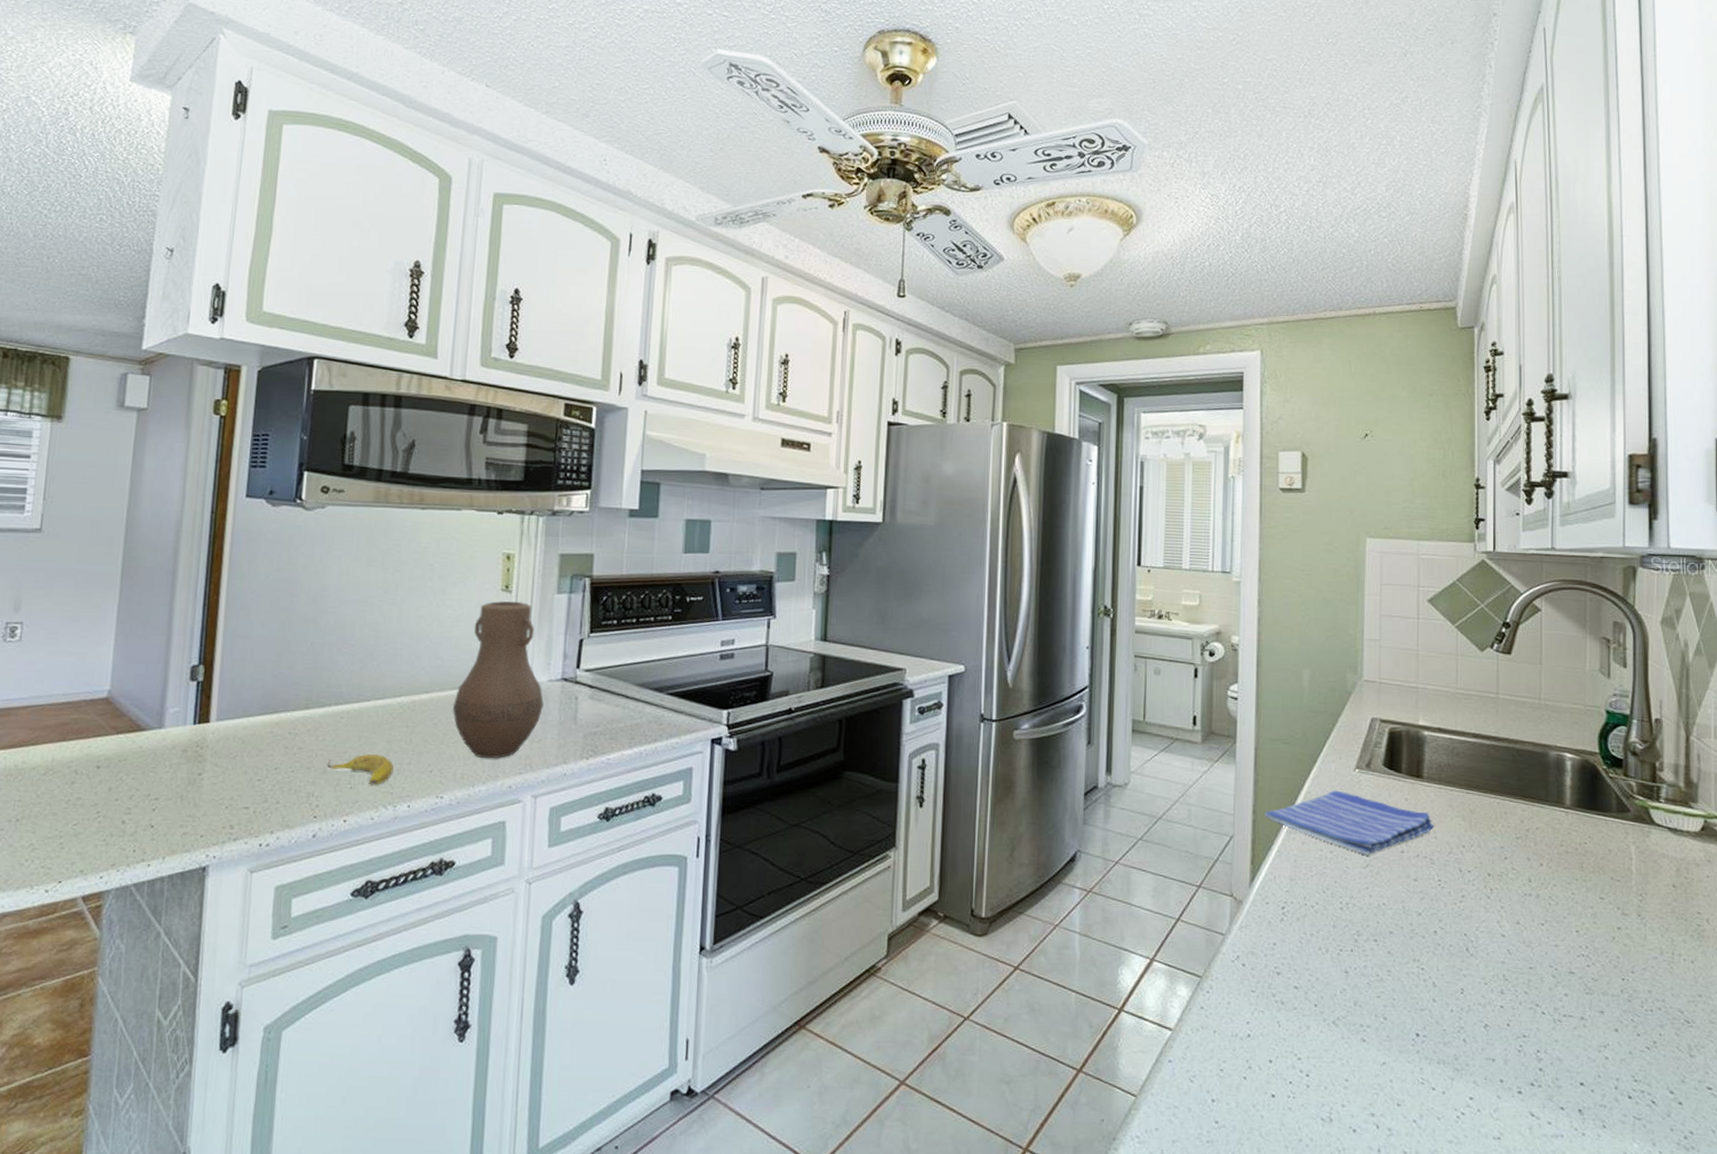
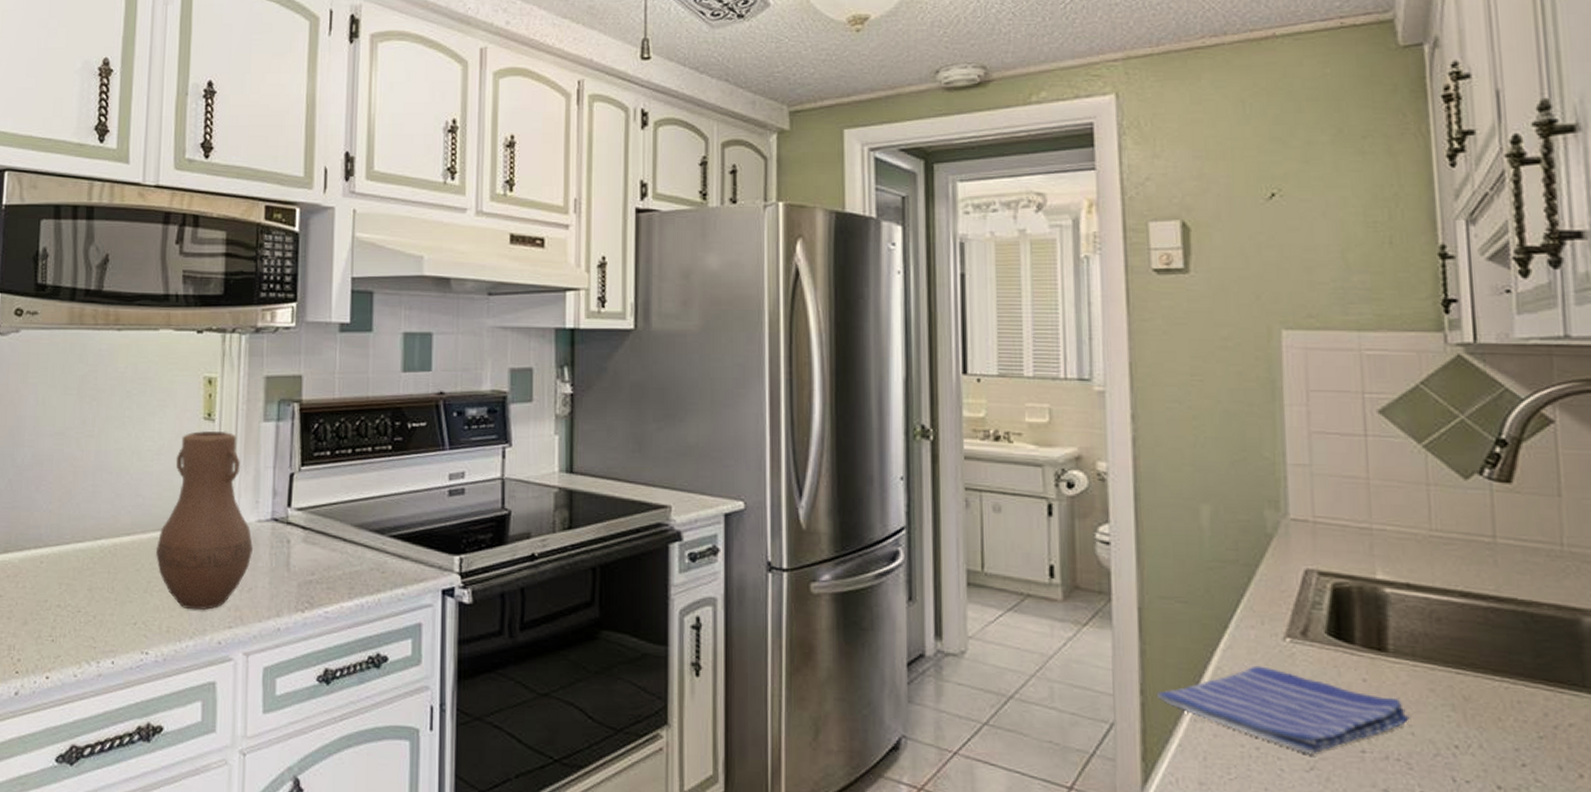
banana: present [327,753,394,786] -> none [28,602,96,639]

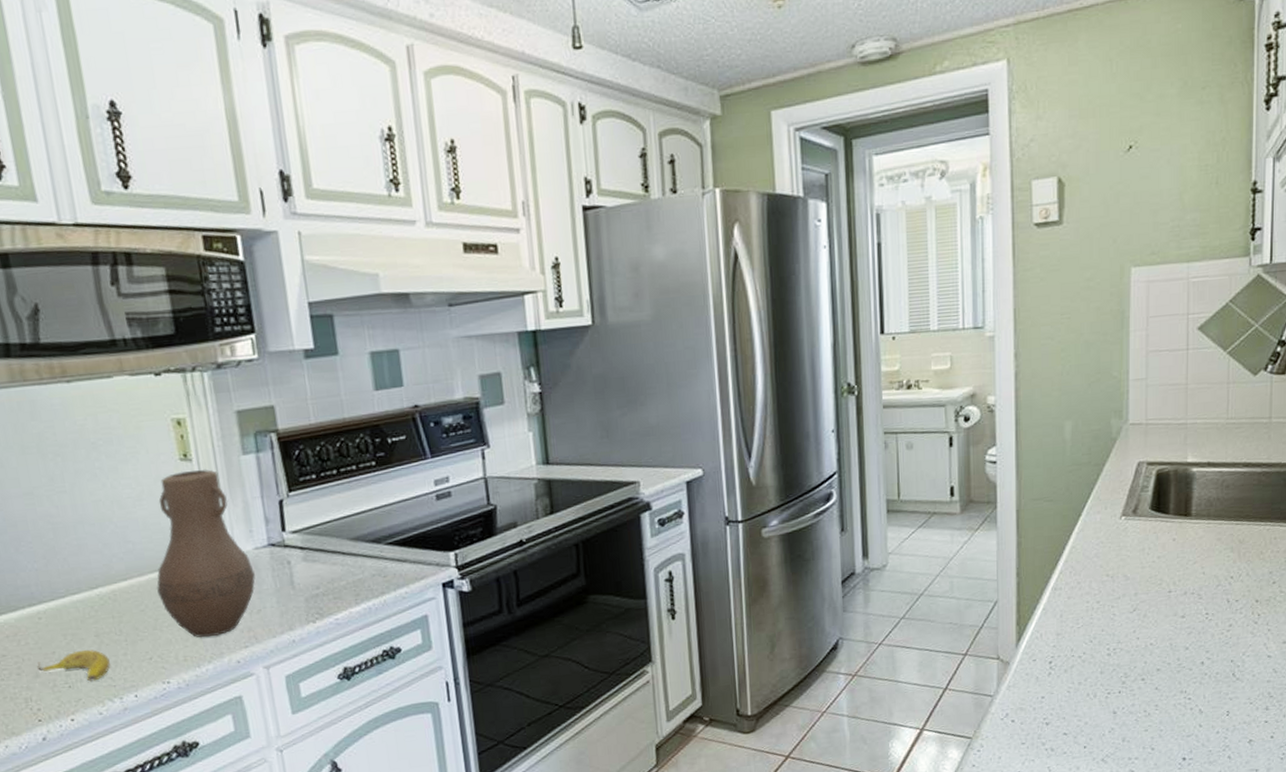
banana: none [28,602,96,639] -> present [37,649,110,682]
dish towel: present [1156,665,1410,754] -> none [1028,540,1203,600]

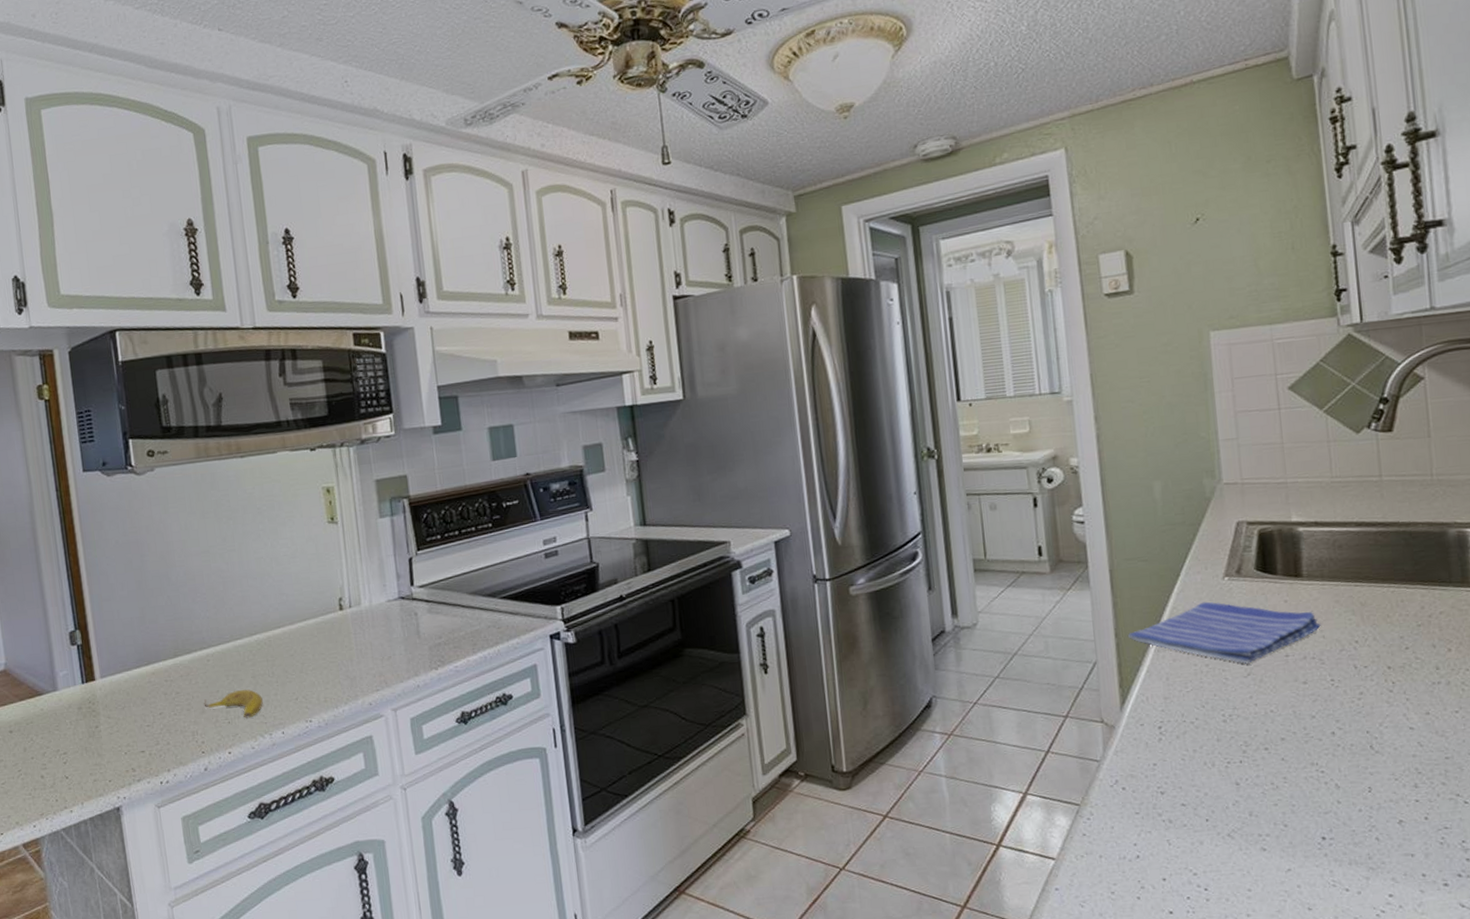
vase: present [156,469,255,638] -> none [304,531,387,681]
dish towel: none [1028,540,1203,600] -> present [1127,601,1321,664]

